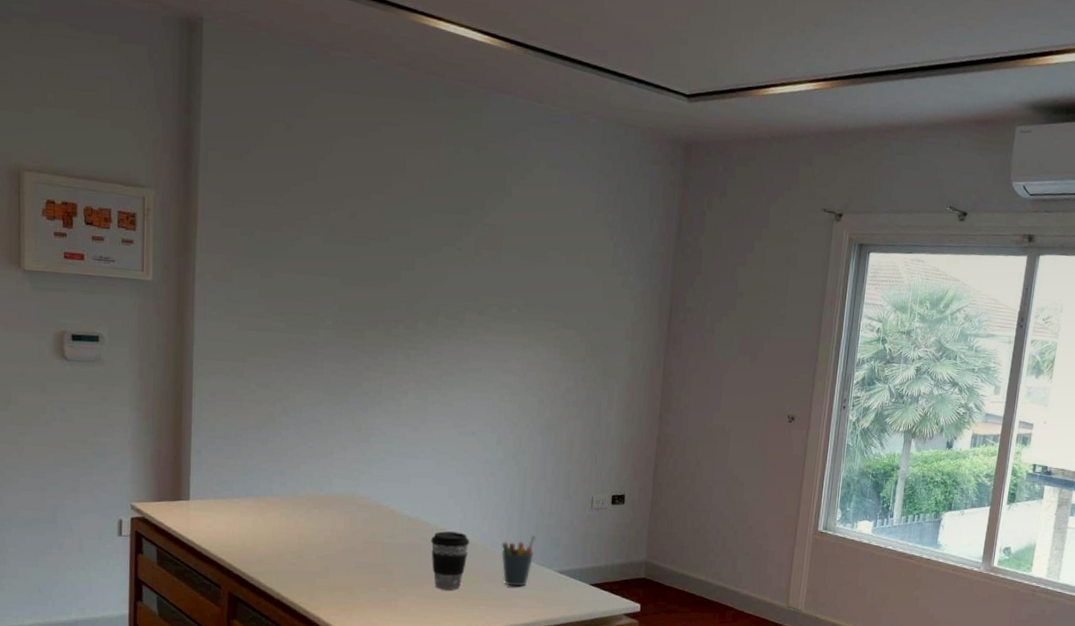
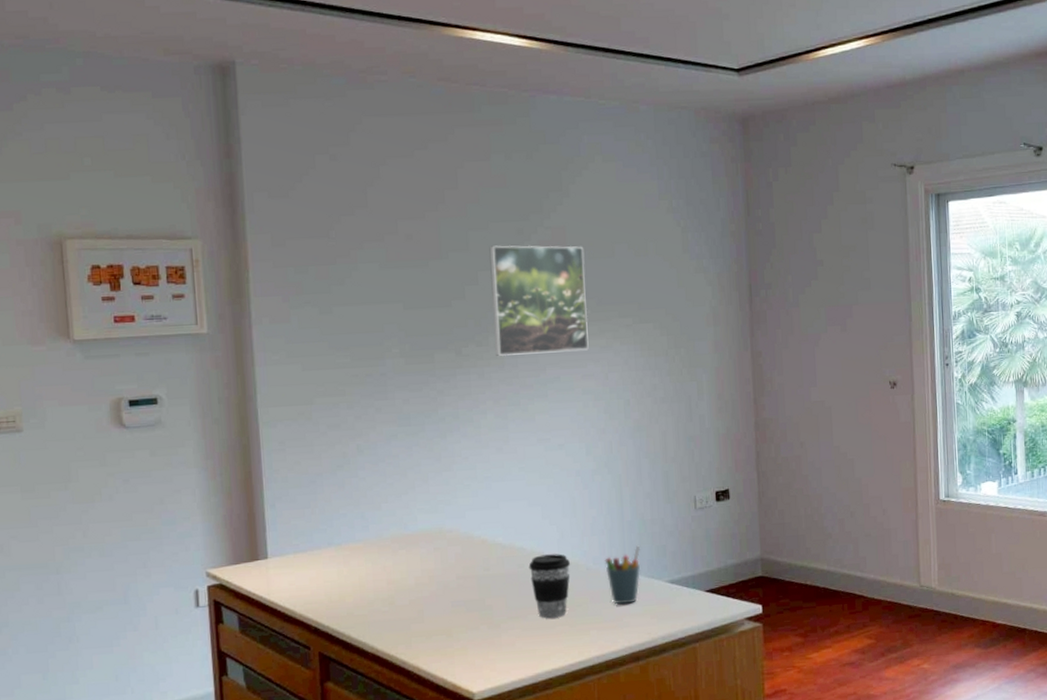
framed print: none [423,234,519,347] -> present [489,245,589,356]

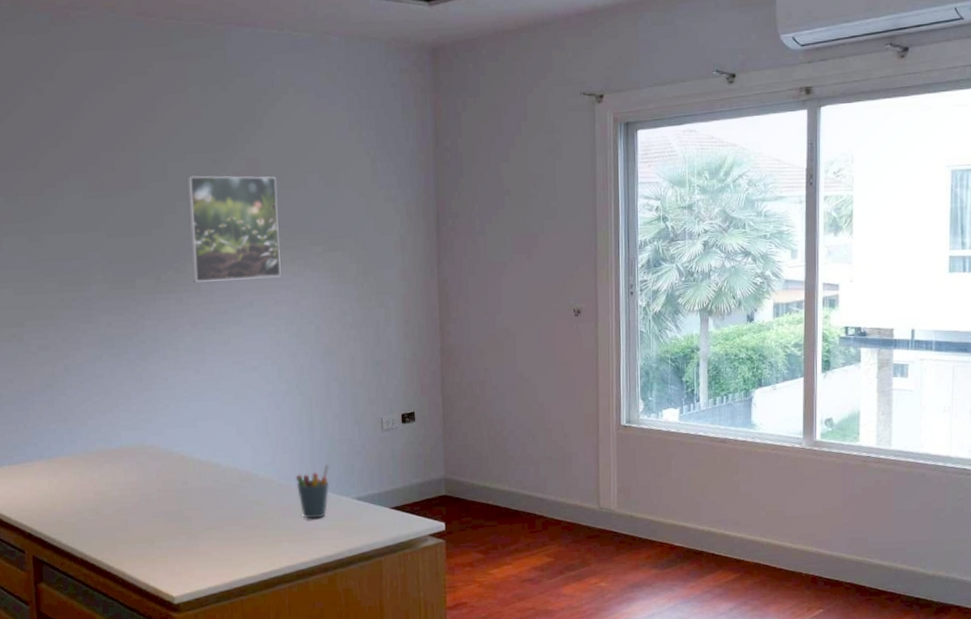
coffee cup: present [528,554,570,619] -> none [224,470,263,530]

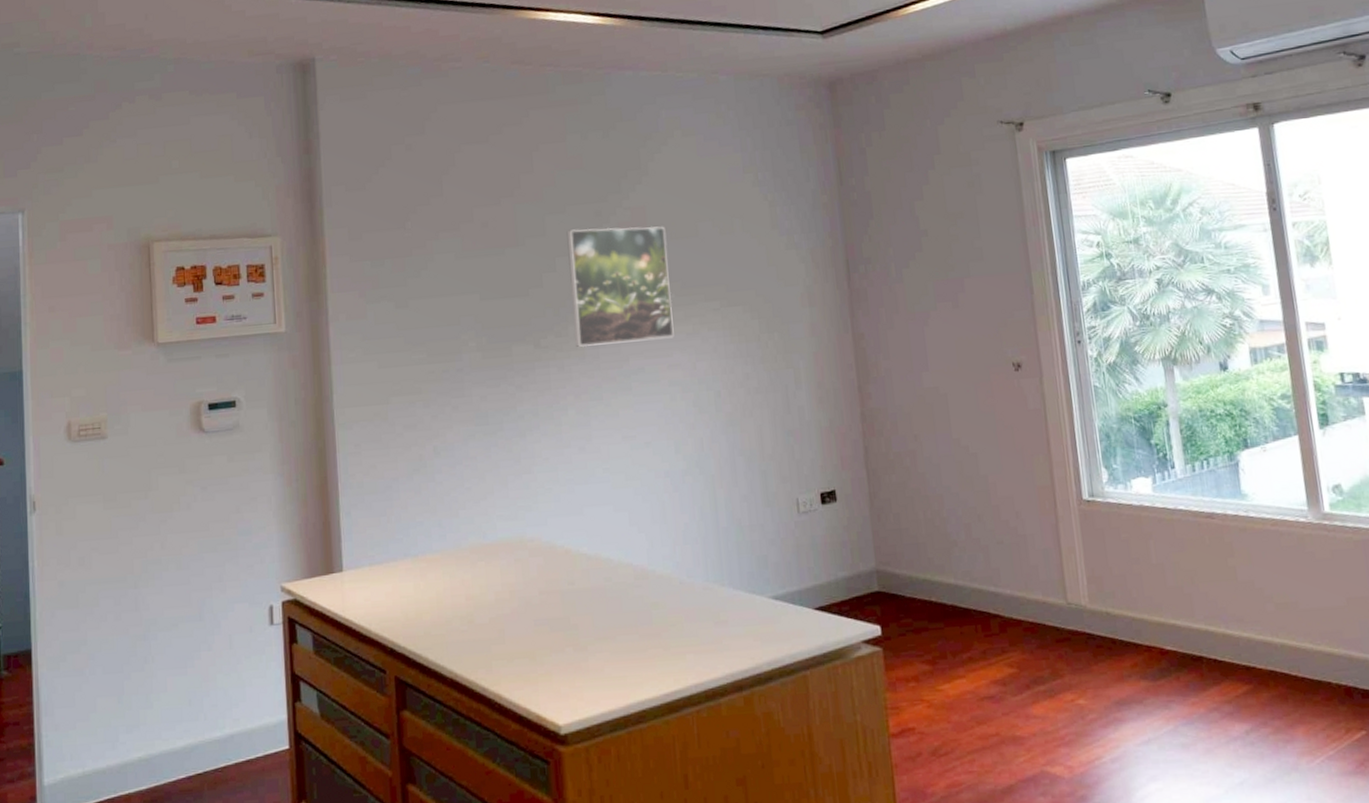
pen holder: present [295,464,330,519] -> none [699,555,741,624]

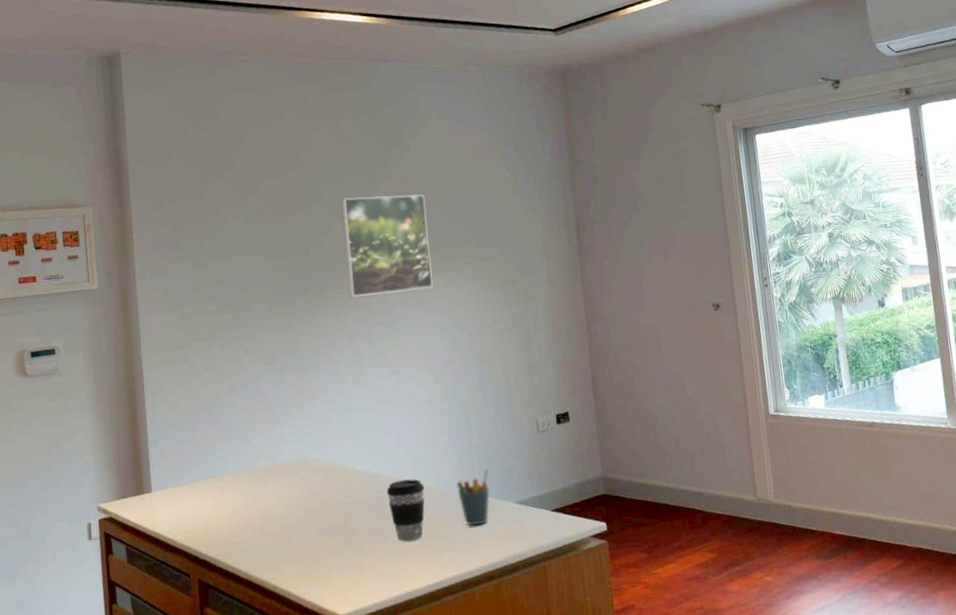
coffee cup: none [616,565,662,640] -> present [386,479,425,542]
pen holder: none [699,555,741,624] -> present [456,468,491,526]

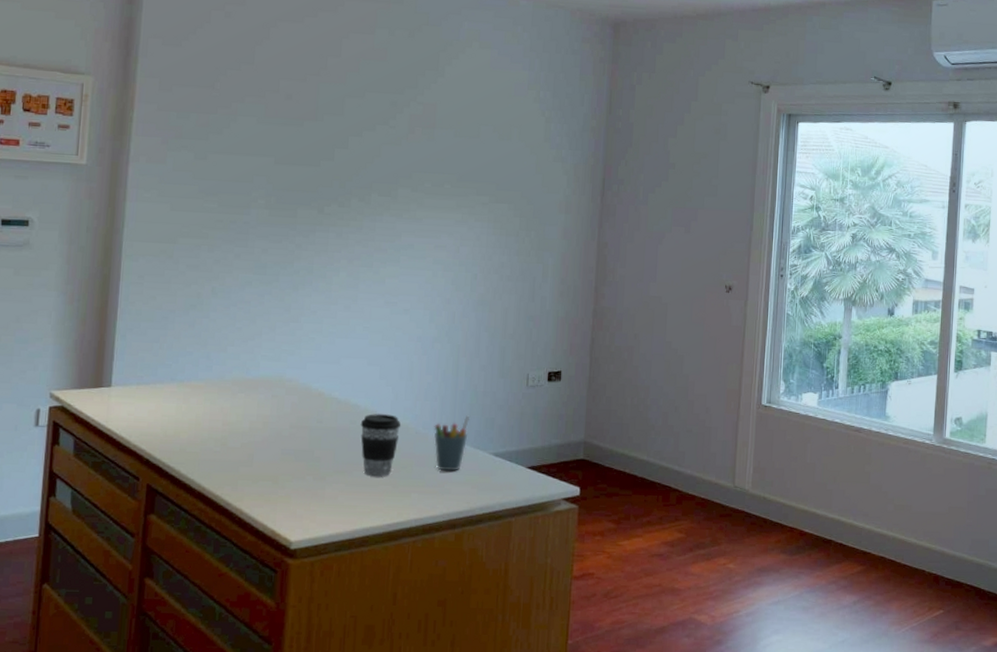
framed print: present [341,194,433,297] -> none [356,114,452,223]

